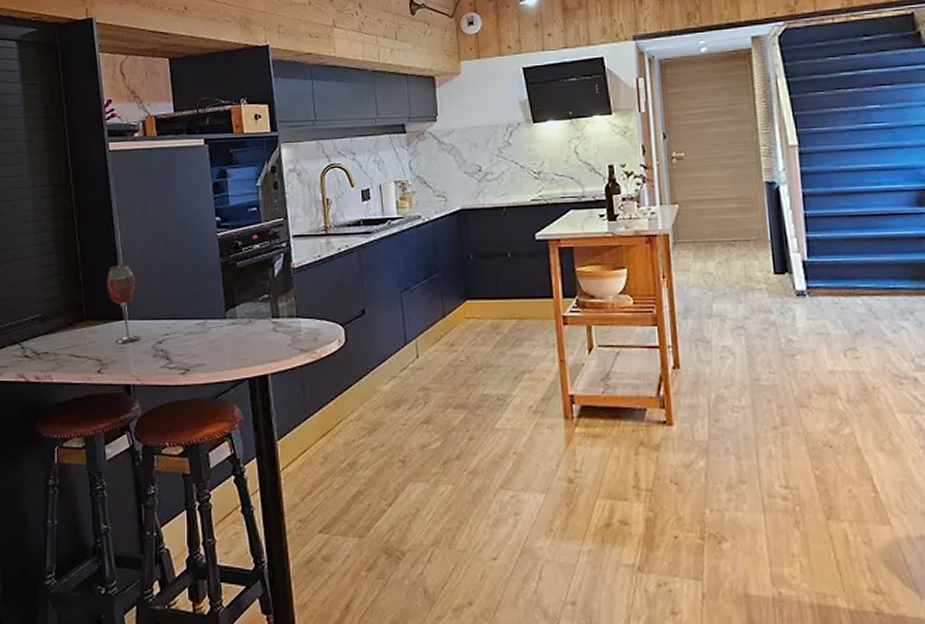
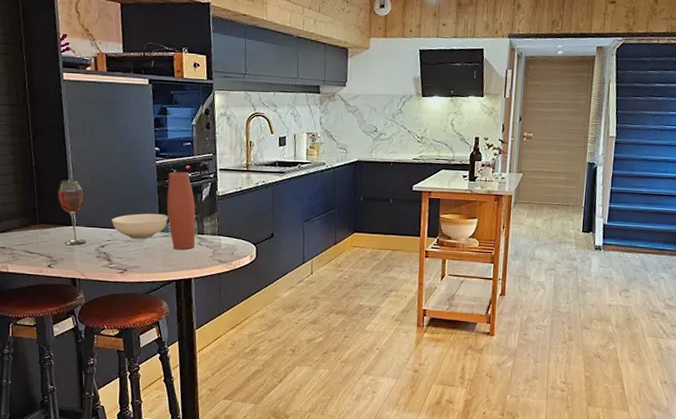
bowl: none [168,296,235,331] -> present [111,213,168,239]
vase: none [232,243,270,340] -> present [166,172,196,250]

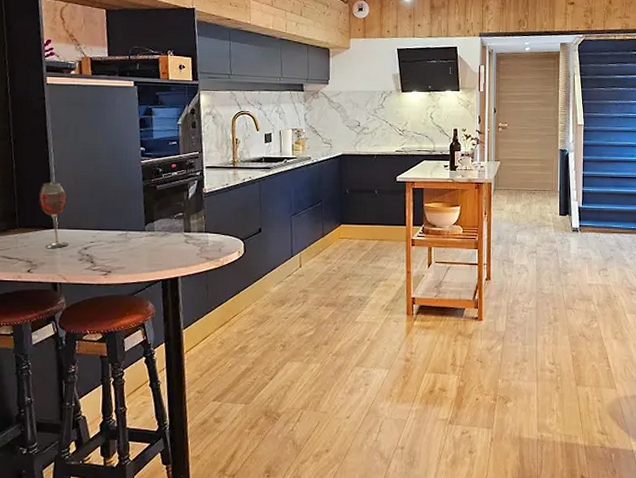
bowl: present [111,213,168,239] -> none [94,213,154,240]
vase: present [166,172,196,250] -> none [152,171,182,249]

